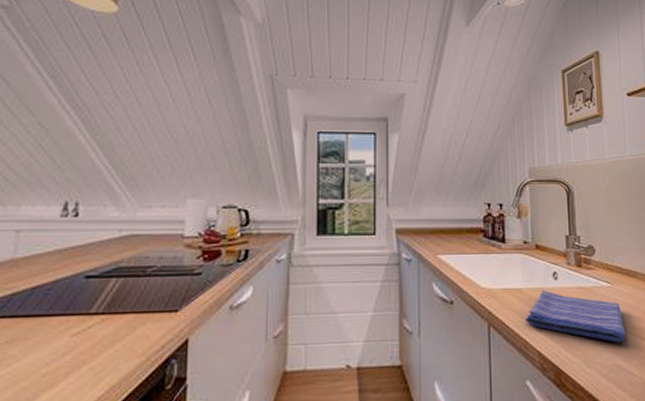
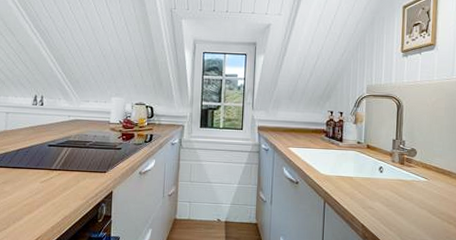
dish towel: present [526,290,626,342] -> none [354,180,436,224]

